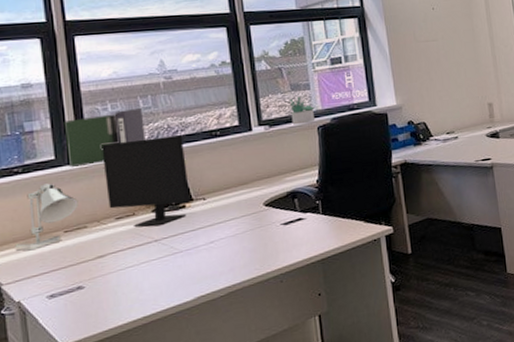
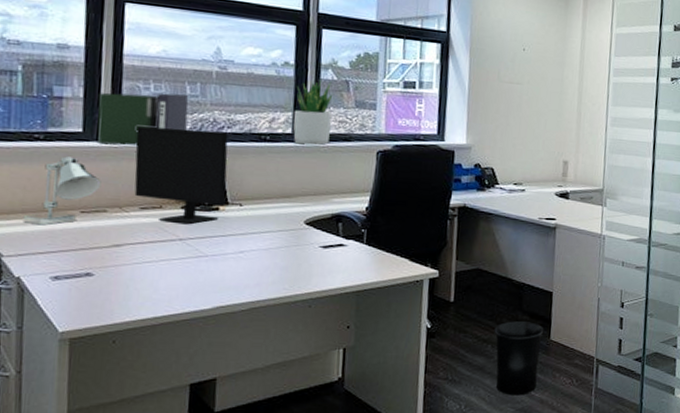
planter: none [236,71,273,134] -> present [293,80,333,146]
succulent plant: present [289,96,315,125] -> none [350,115,378,146]
waste bin: none [454,259,502,333] -> present [494,321,544,396]

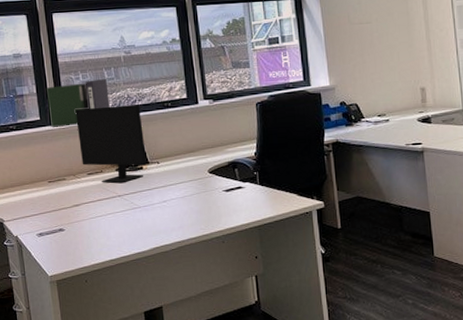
desk lamp: present [23,156,101,226] -> none [12,140,59,195]
planter: present [293,80,333,146] -> none [185,49,217,106]
waste bin: present [494,321,544,396] -> none [381,241,428,310]

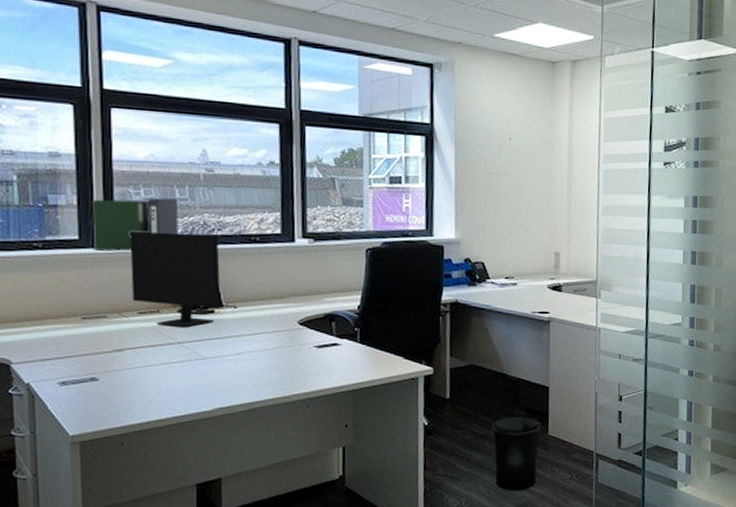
waste bin: none [381,241,428,310] -> present [491,417,542,491]

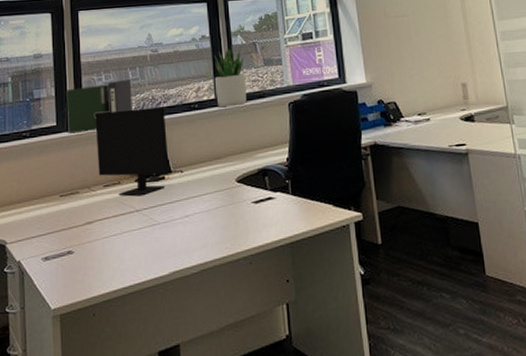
planter: none [281,178,320,245] -> present [214,45,247,108]
waste bin: present [491,417,542,491] -> none [427,257,482,342]

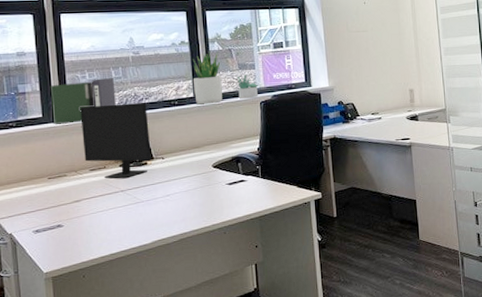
succulent plant: none [262,71,286,100] -> present [236,74,258,99]

